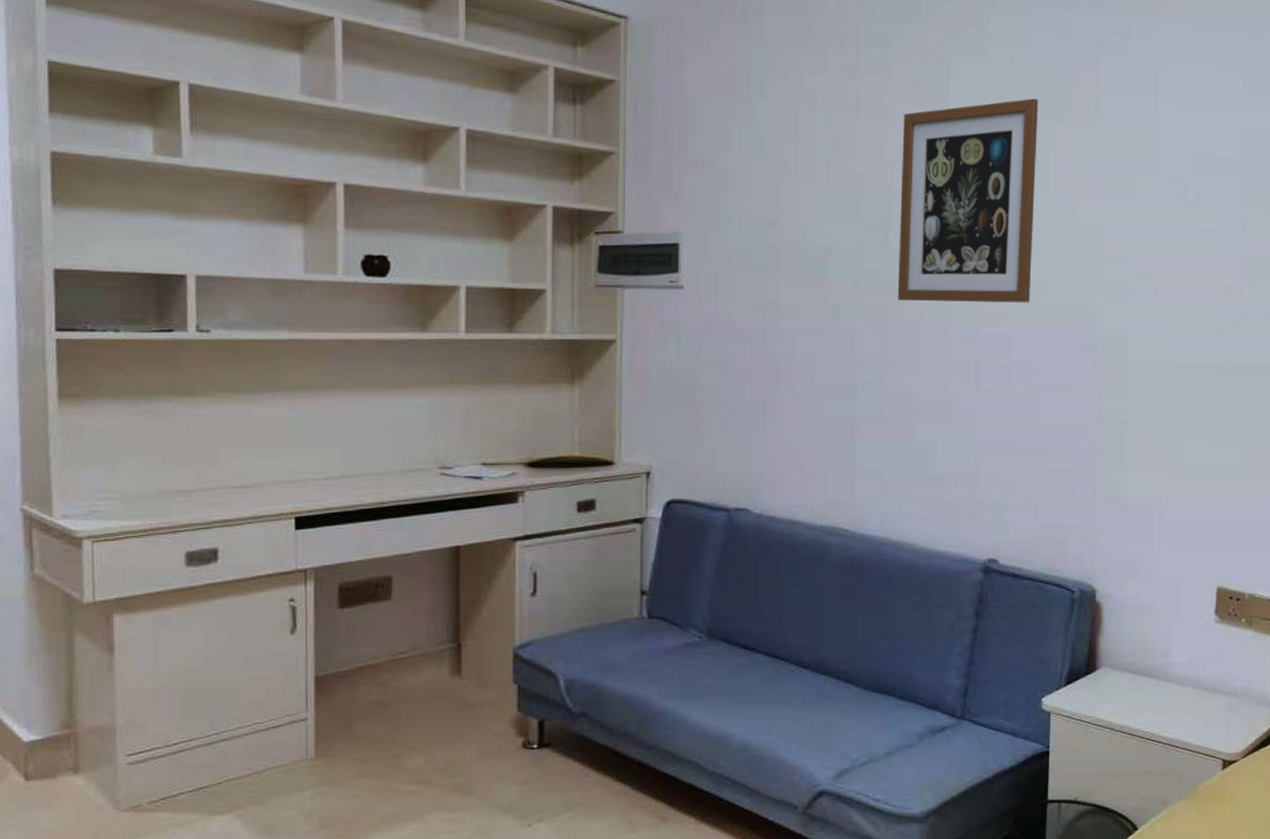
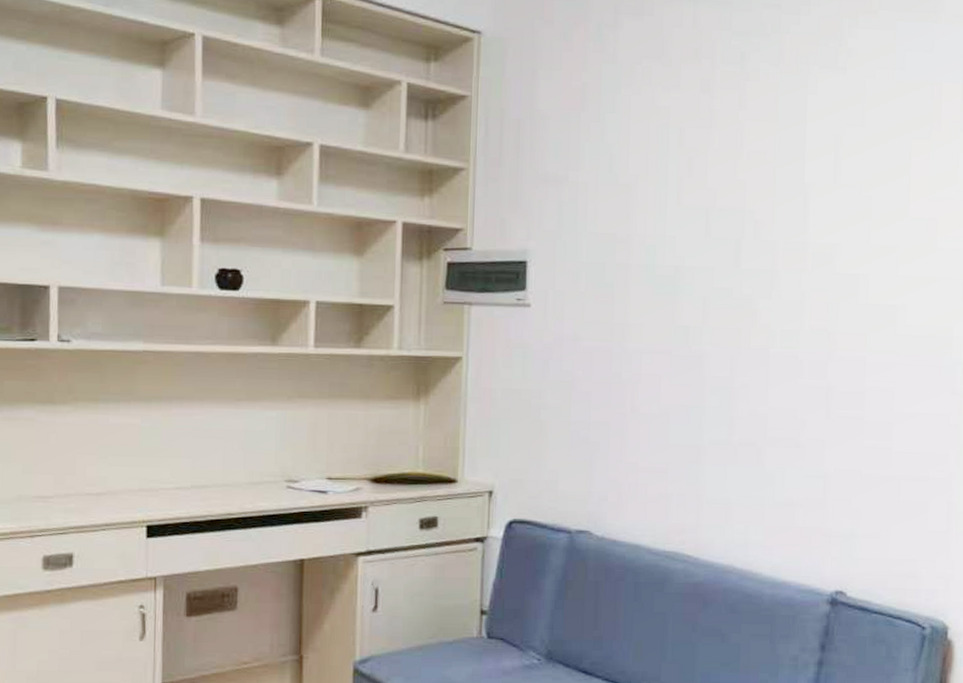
wall art: present [897,98,1039,303] -> none [748,115,901,327]

